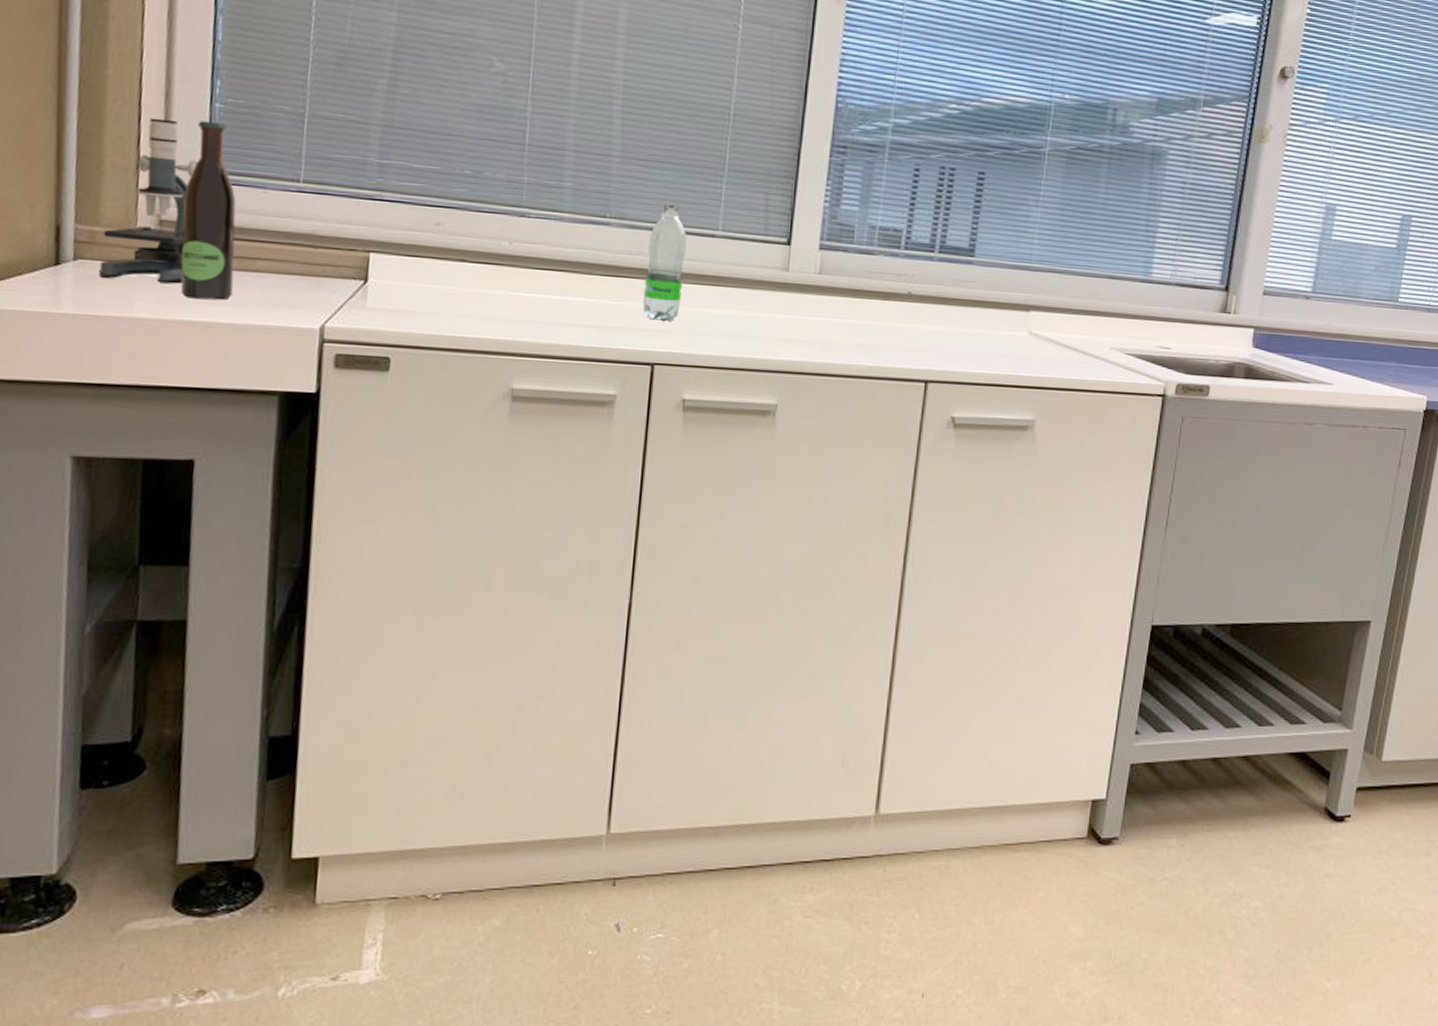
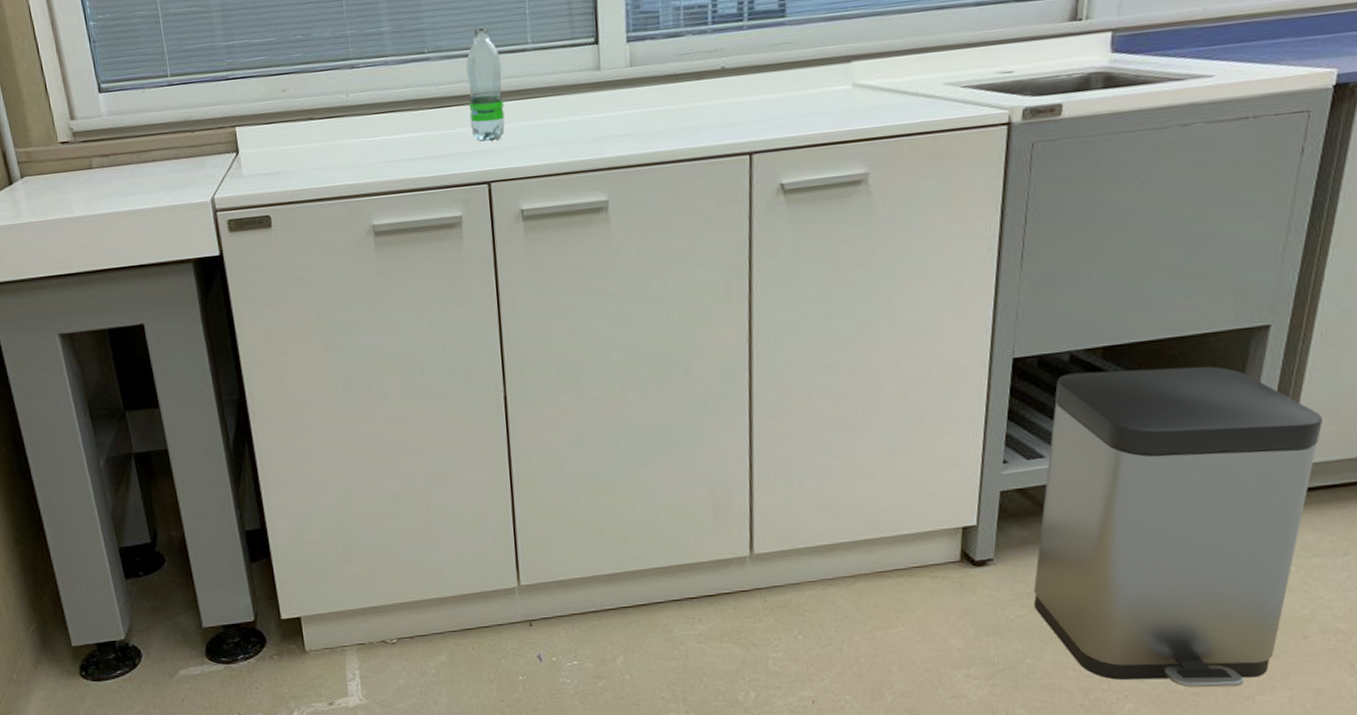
microscope: present [99,118,198,285] -> none [36,44,102,189]
bottle: present [180,120,236,300] -> none [81,38,140,194]
pedal bin: none [1153,647,1410,993] -> present [1033,366,1322,688]

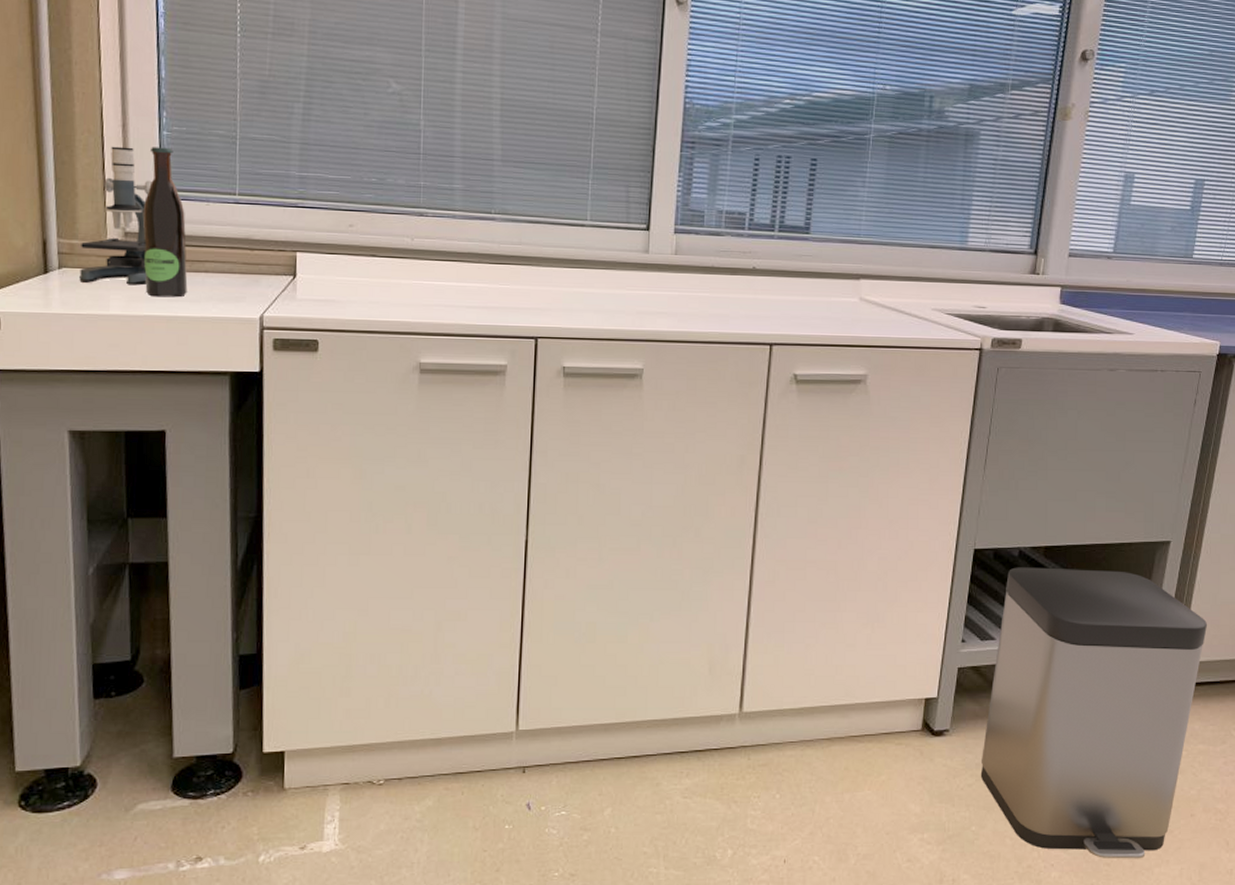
microscope: none [36,44,102,189] -> present [79,146,152,286]
bottle: none [81,38,140,194] -> present [142,147,188,298]
bottle: present [466,27,505,141] -> none [526,199,561,300]

